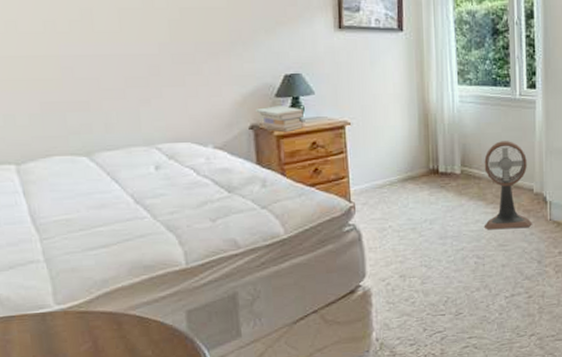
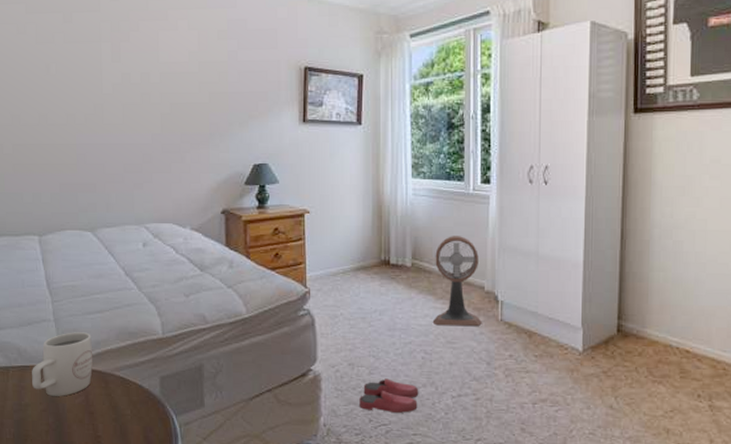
mug: none [19,271,101,347] -> present [31,332,93,396]
books: present [254,105,304,133] -> none [226,193,268,218]
slippers: none [413,286,473,320] -> present [359,378,419,413]

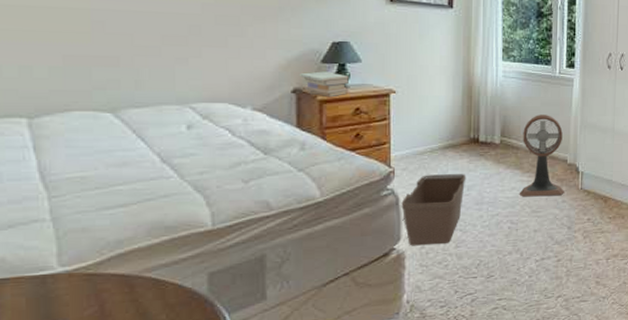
mug: present [31,332,93,396] -> none [12,231,112,311]
books: none [226,193,268,218] -> present [298,71,349,98]
bicycle basket: none [317,296,378,370] -> present [401,174,466,246]
slippers: present [359,378,419,413] -> none [445,250,505,282]

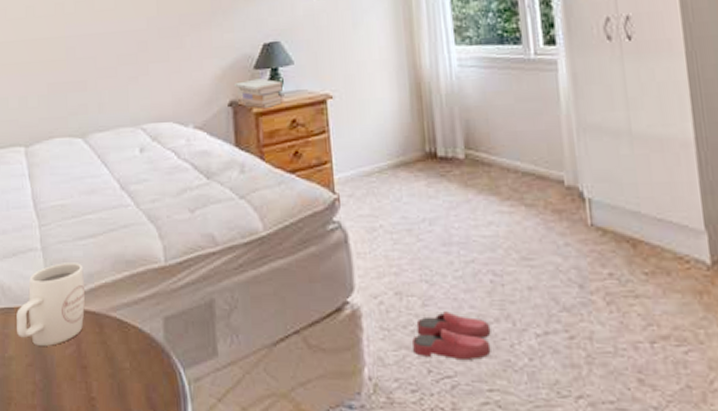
mug: none [12,231,112,311] -> present [16,263,86,346]
bicycle basket: present [401,174,466,246] -> none [350,202,427,301]
slippers: none [445,250,505,282] -> present [412,311,491,360]
electric fan: present [519,115,564,197] -> none [494,115,566,236]

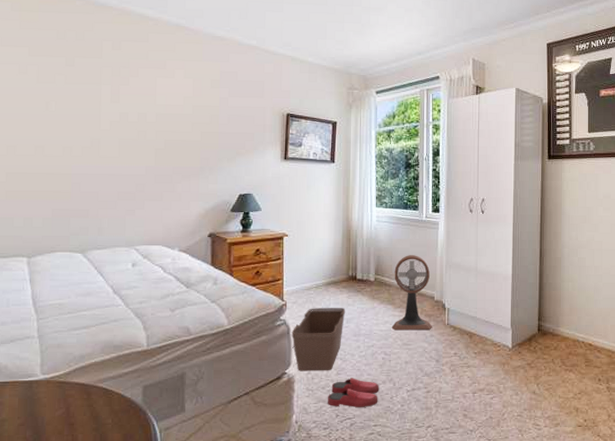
mug: present [16,263,86,346] -> none [10,347,77,410]
books: present [233,78,283,109] -> none [213,219,251,241]
bicycle basket: none [350,202,427,301] -> present [291,308,346,371]
electric fan: none [494,115,566,236] -> present [391,255,432,331]

